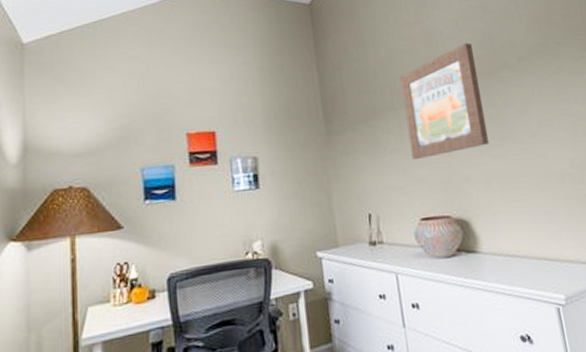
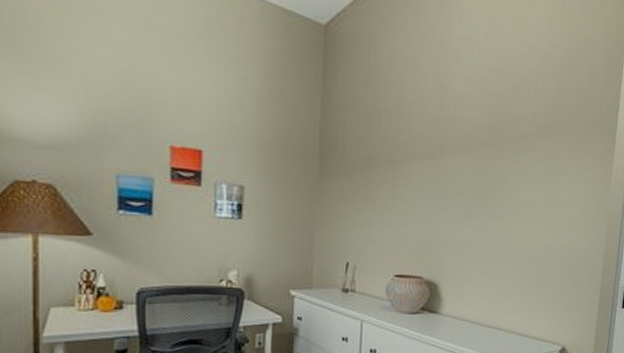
wall art: present [400,42,490,159] -> none [398,107,482,219]

